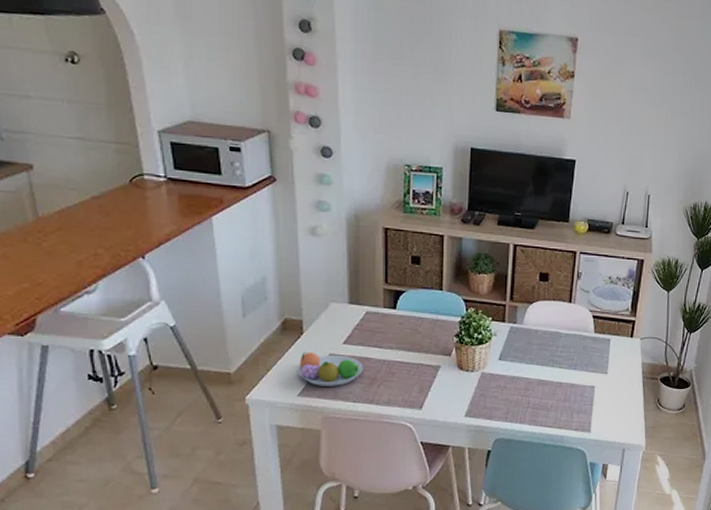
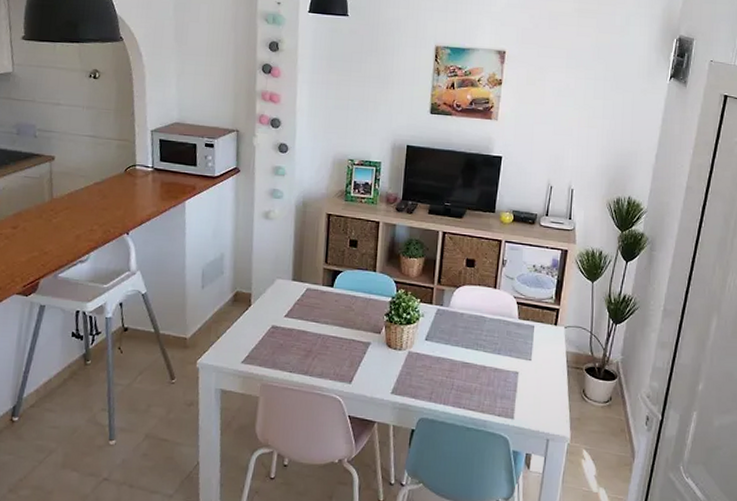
fruit bowl: present [296,351,363,386] -> none [242,322,301,356]

